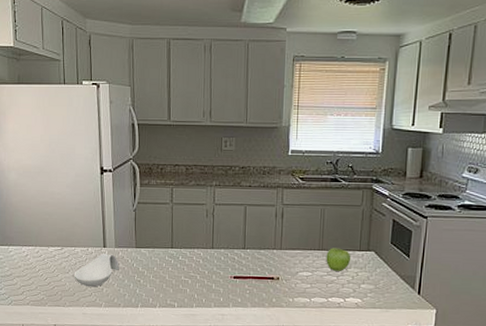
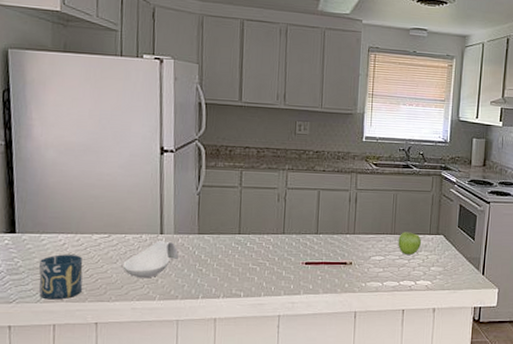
cup: none [9,264,42,303] -> present [39,254,83,300]

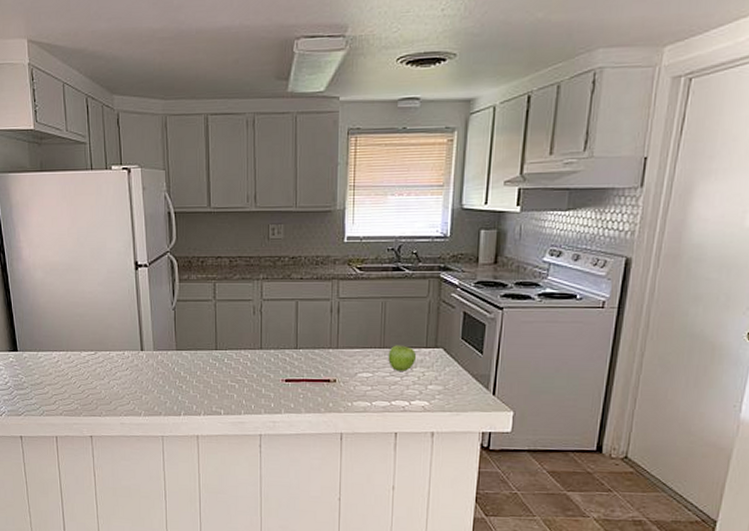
cup: present [39,254,83,300] -> none [40,371,76,414]
spoon rest: present [121,241,179,279] -> none [108,357,159,395]

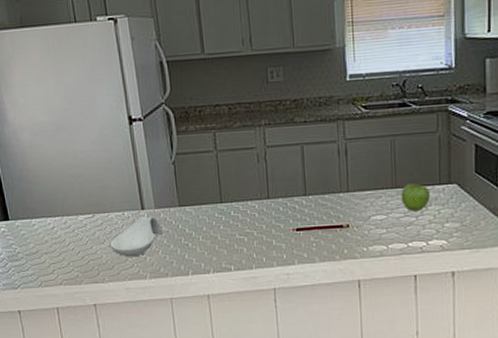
spoon rest: none [108,357,159,395] -> present [109,216,163,257]

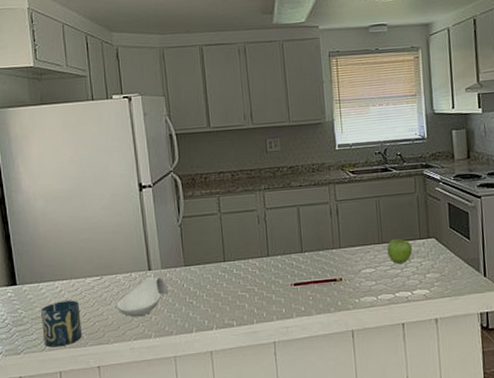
cup: none [35,237,77,284] -> present [41,300,82,348]

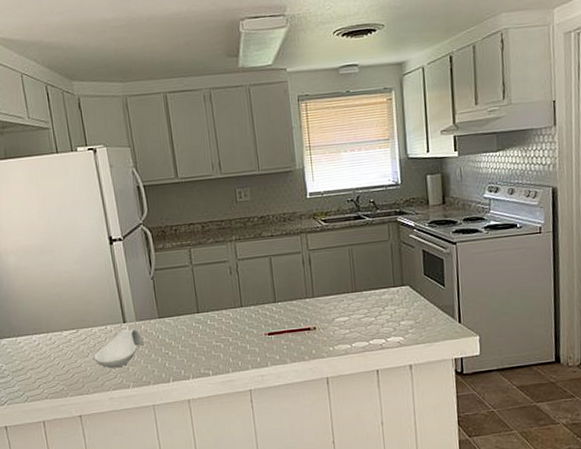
cup: present [41,300,82,348] -> none [21,353,62,399]
fruit: present [387,239,413,264] -> none [361,287,387,312]

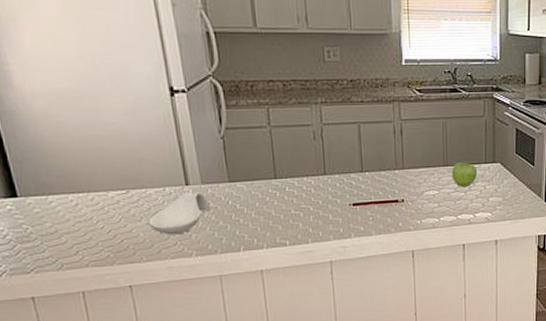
fruit: none [361,287,387,312] -> present [452,162,478,187]

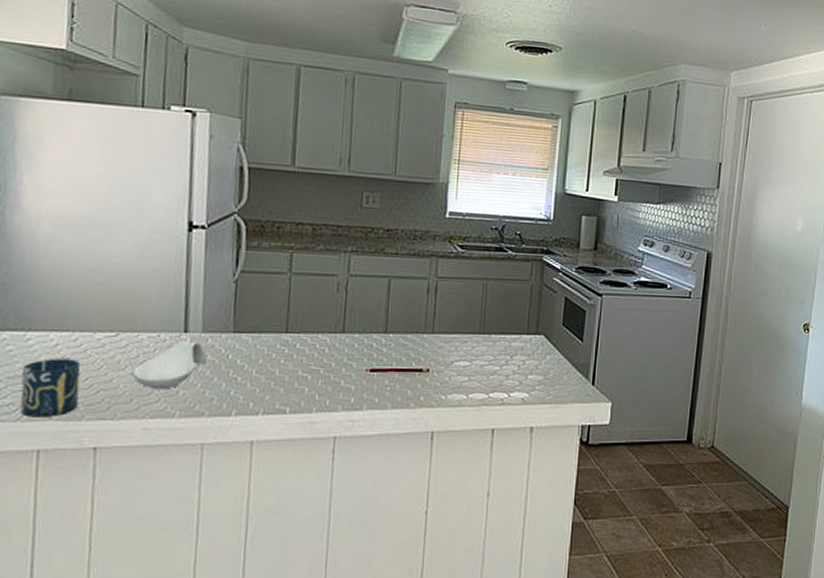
cup: none [53,215,107,266] -> present [20,358,81,418]
fruit: present [452,162,478,187] -> none [487,331,518,360]

